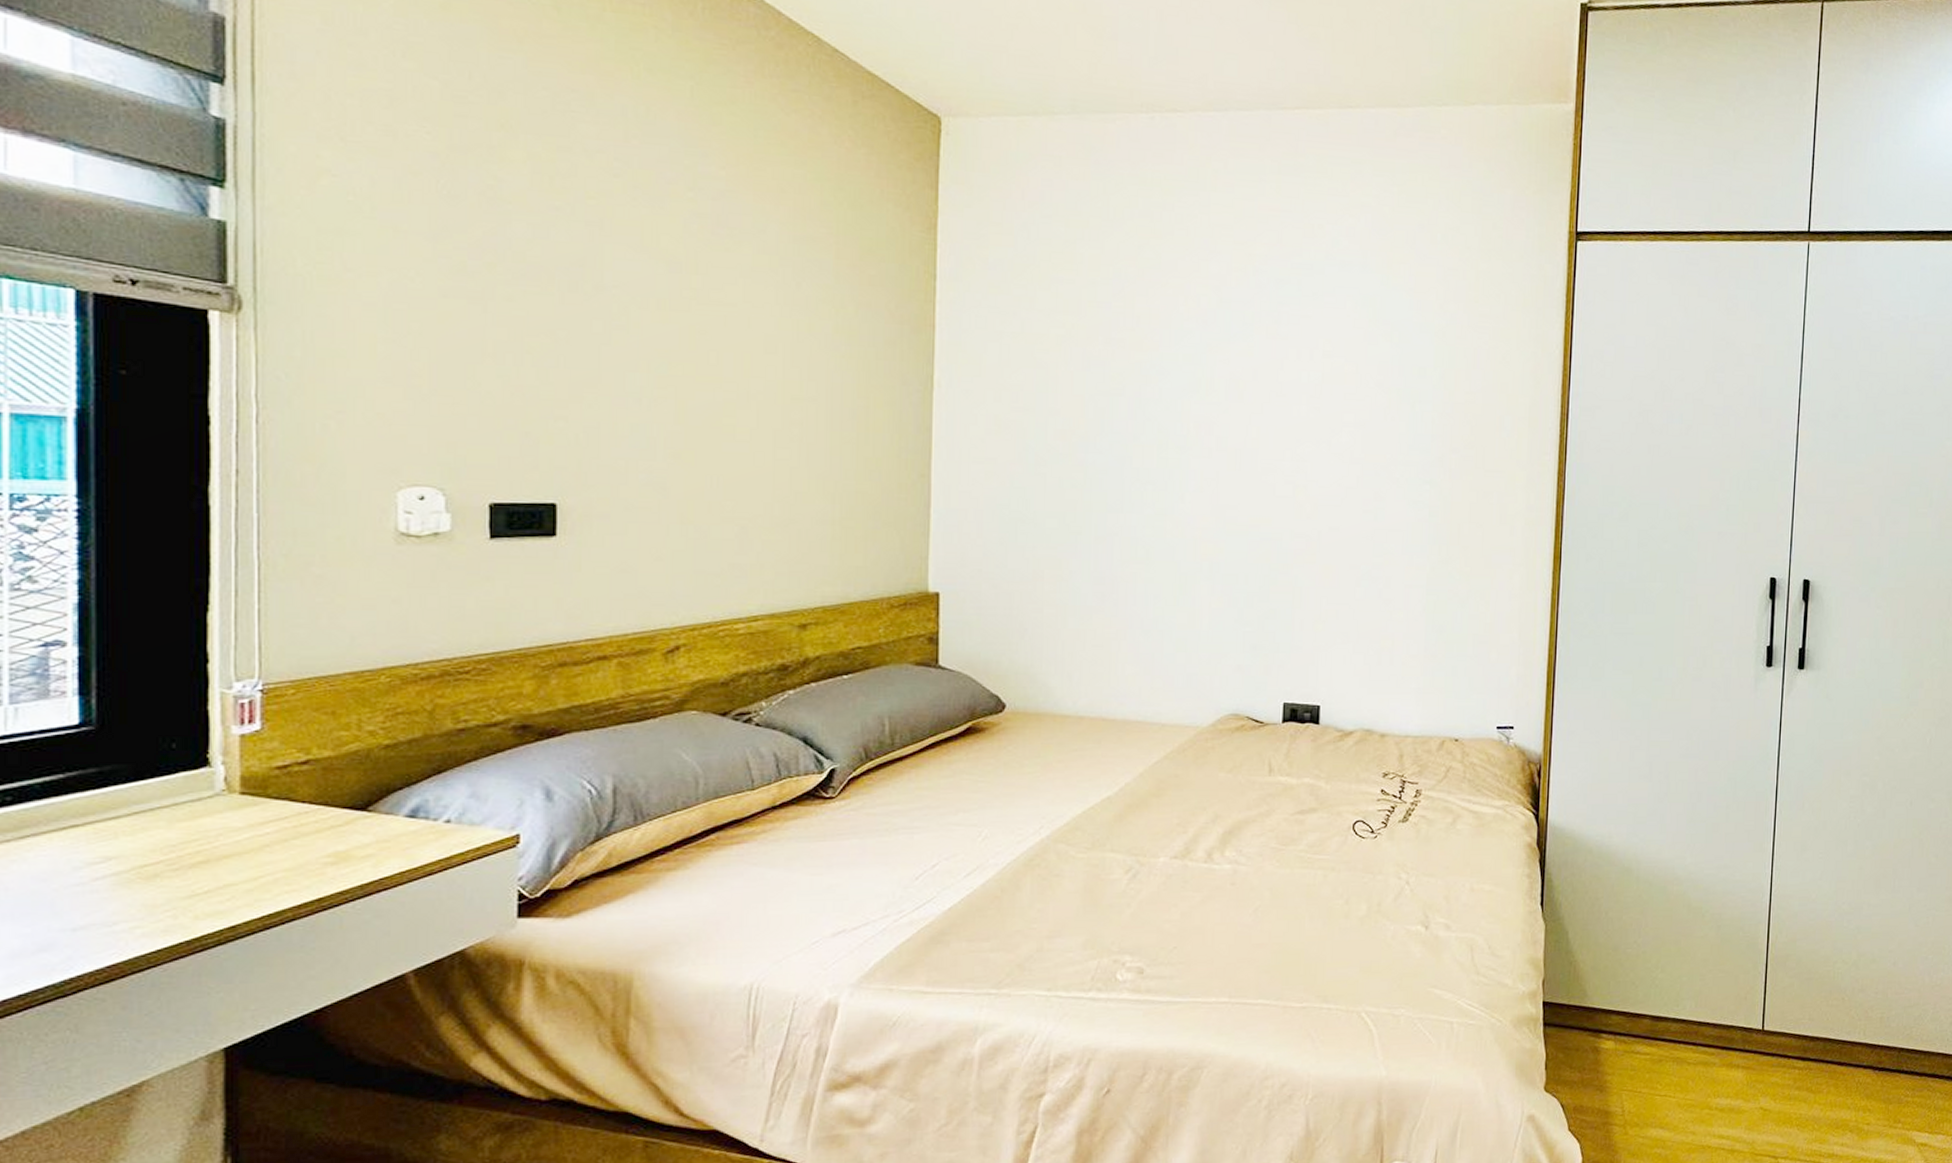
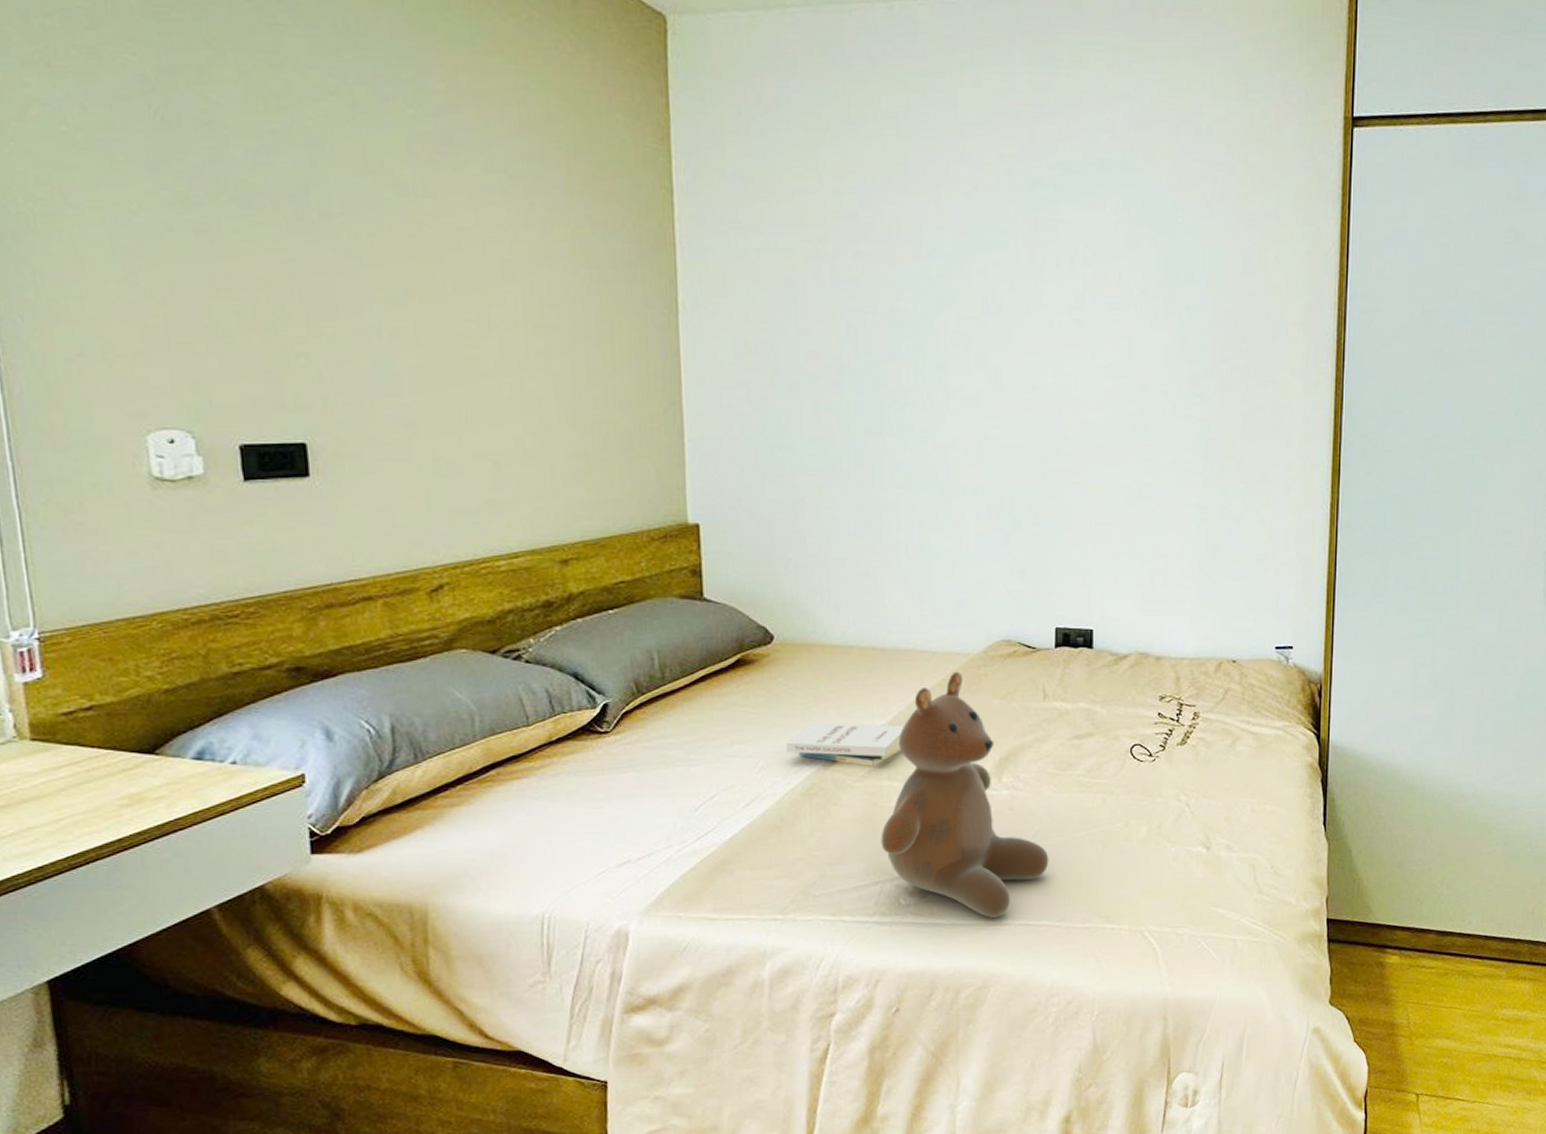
books: none [1011,792,1130,838] -> present [786,722,904,766]
teddy bear: none [1100,744,1269,995] -> present [880,671,1049,918]

